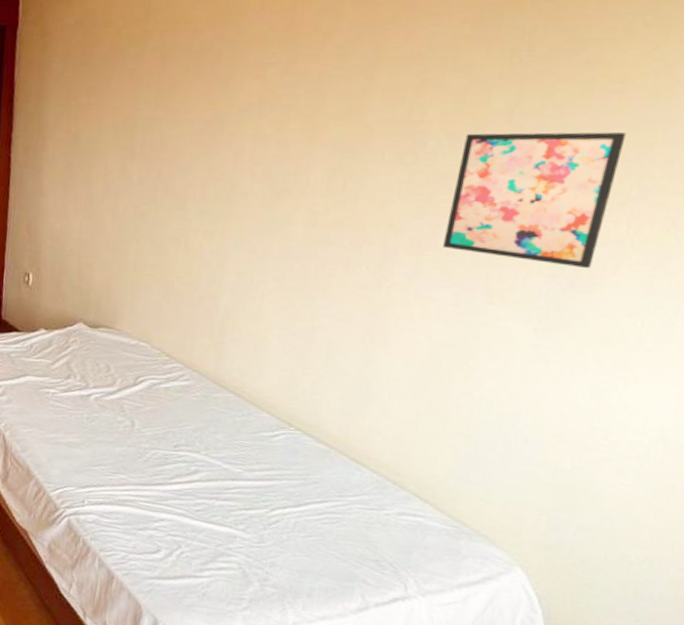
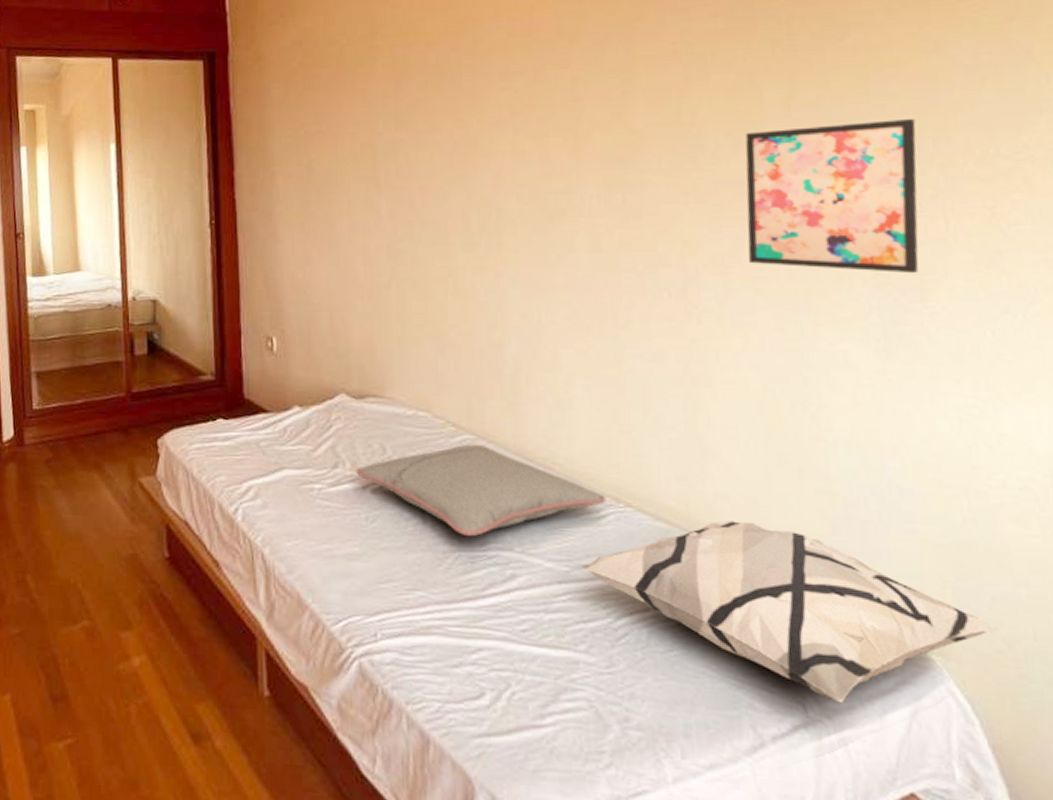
pillow: none [83,371,281,440] -> present [355,444,606,537]
decorative pillow: none [252,448,576,587] -> present [582,520,997,704]

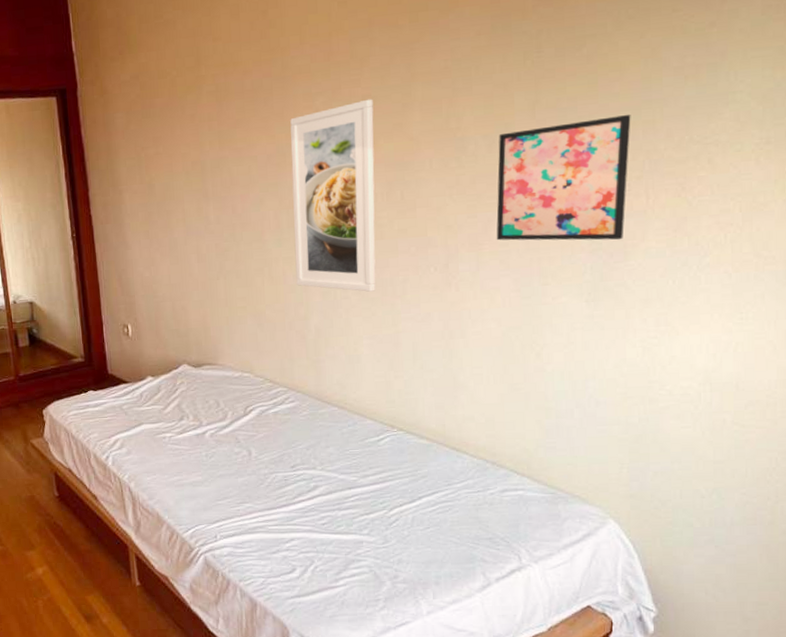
pillow: present [355,444,606,537] -> none [197,394,384,462]
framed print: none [483,82,592,317] -> present [290,99,376,292]
decorative pillow: present [582,520,997,704] -> none [366,434,656,552]

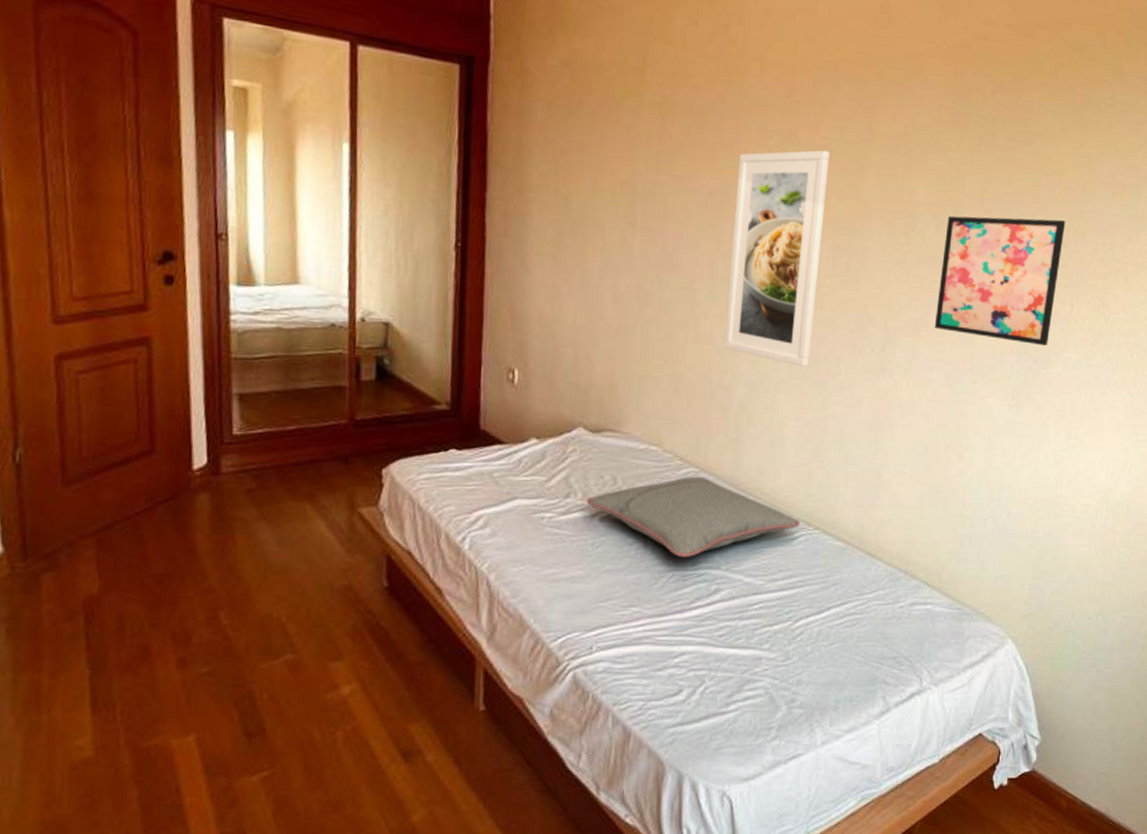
pillow: none [197,394,384,462] -> present [586,476,800,558]

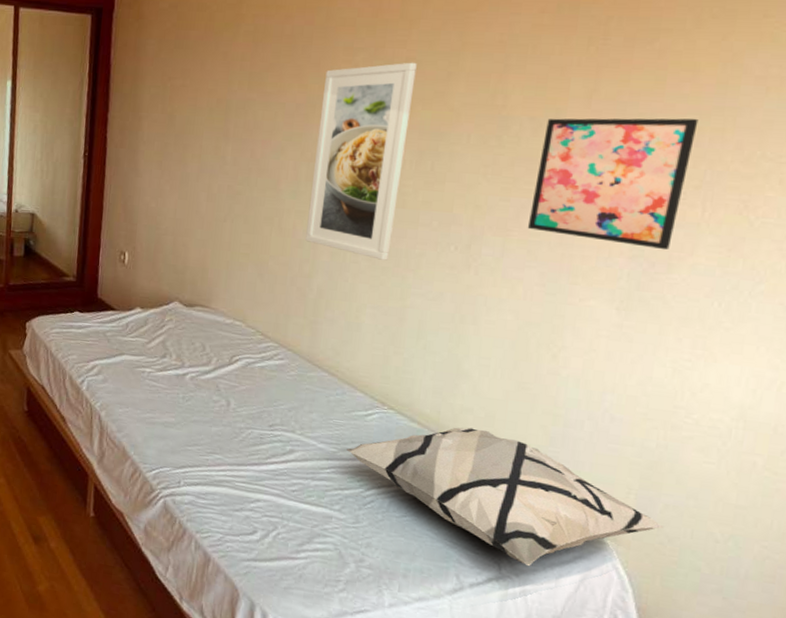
pillow: present [586,476,800,558] -> none [179,350,375,420]
decorative pillow: none [774,539,1051,674] -> present [347,427,664,567]

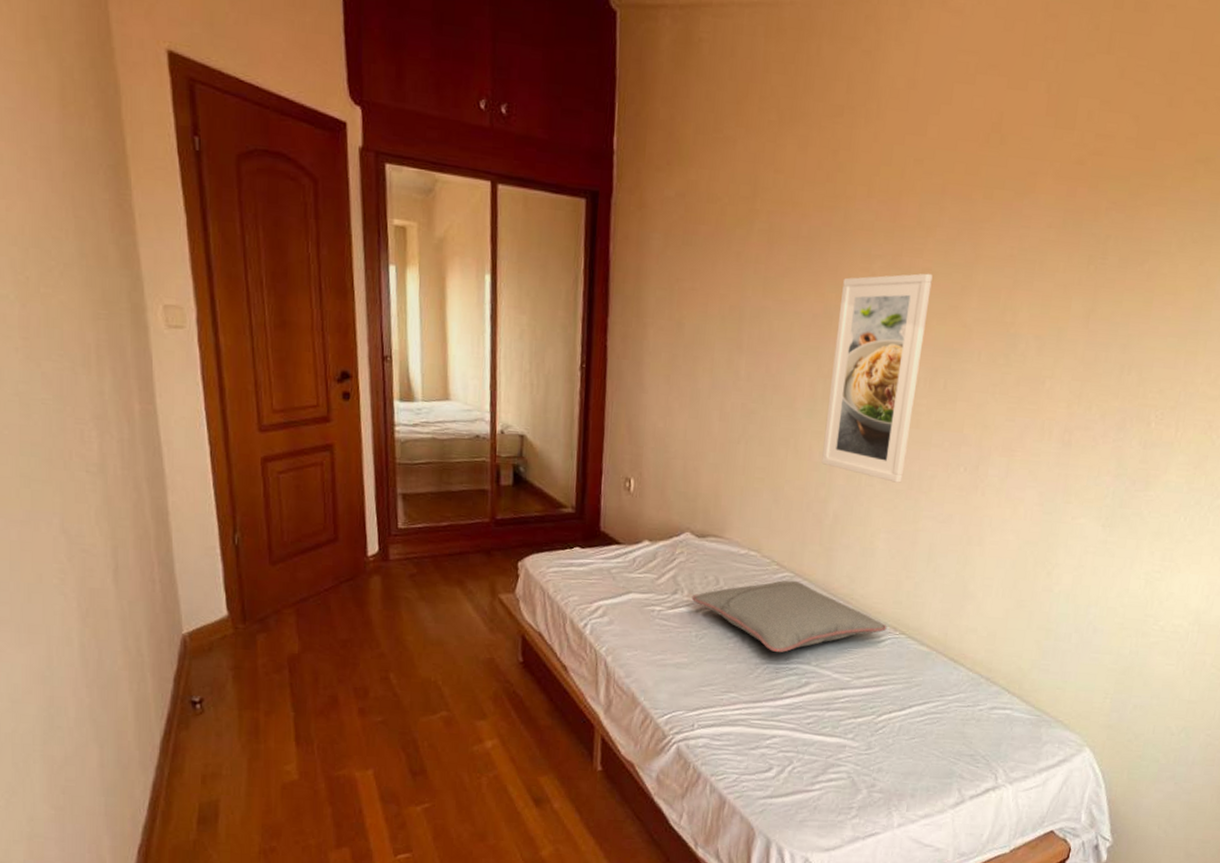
pillow: none [179,350,375,420] -> present [691,580,887,653]
decorative pillow: present [347,427,664,567] -> none [860,647,1132,774]
wall art: present [527,118,699,250] -> none [1029,337,1177,469]

